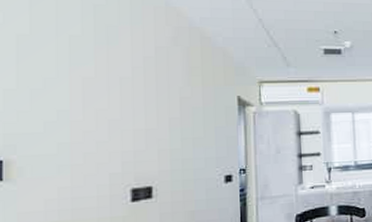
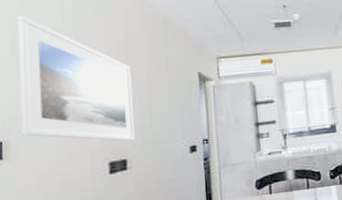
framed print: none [26,18,162,167] -> present [18,16,135,141]

